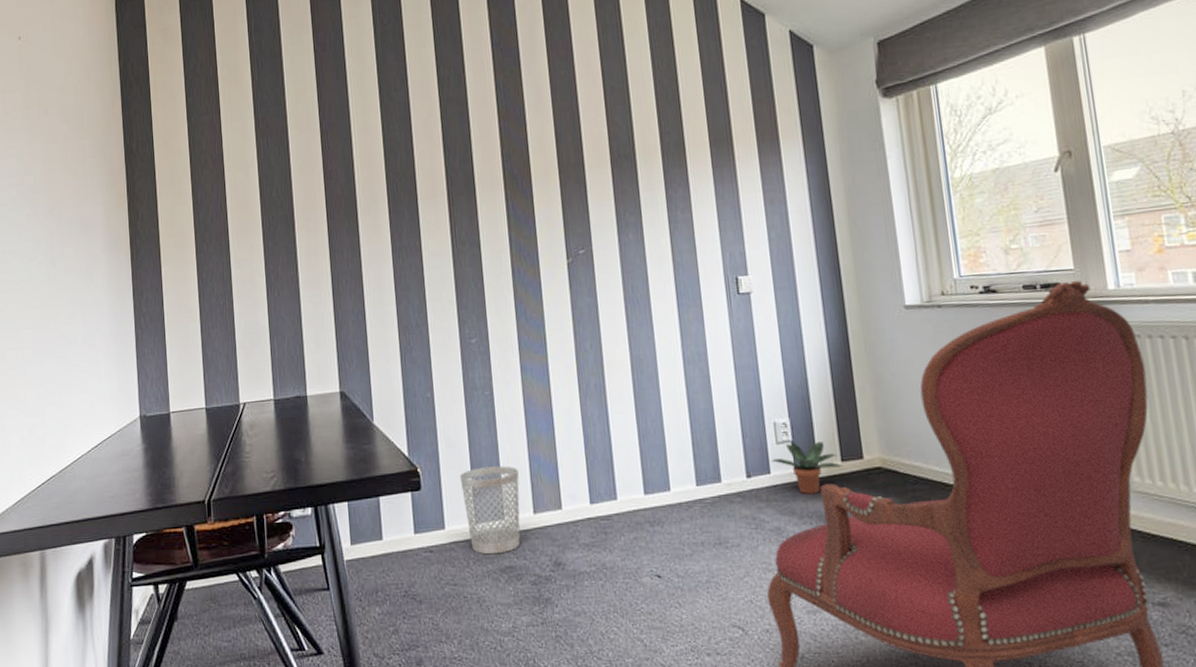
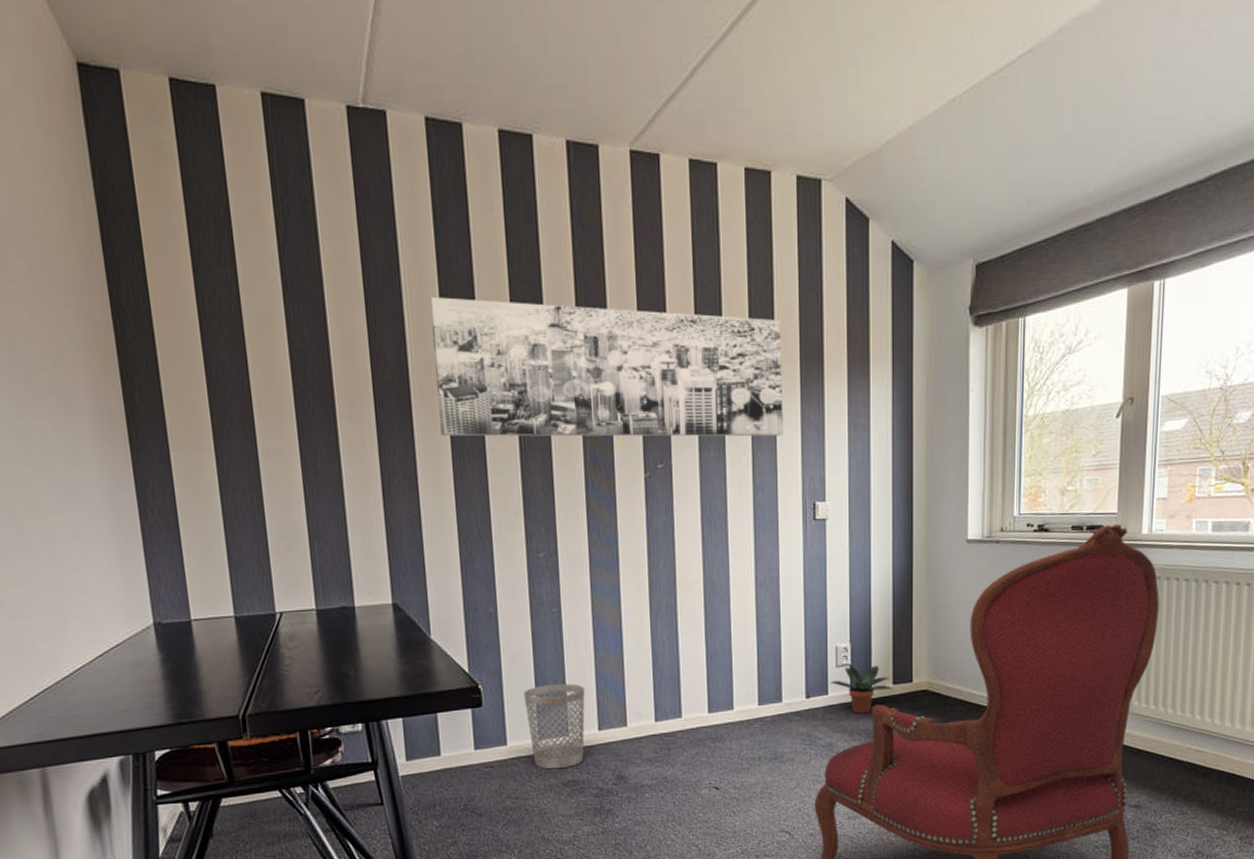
wall art: none [372,110,699,239] -> present [429,297,783,437]

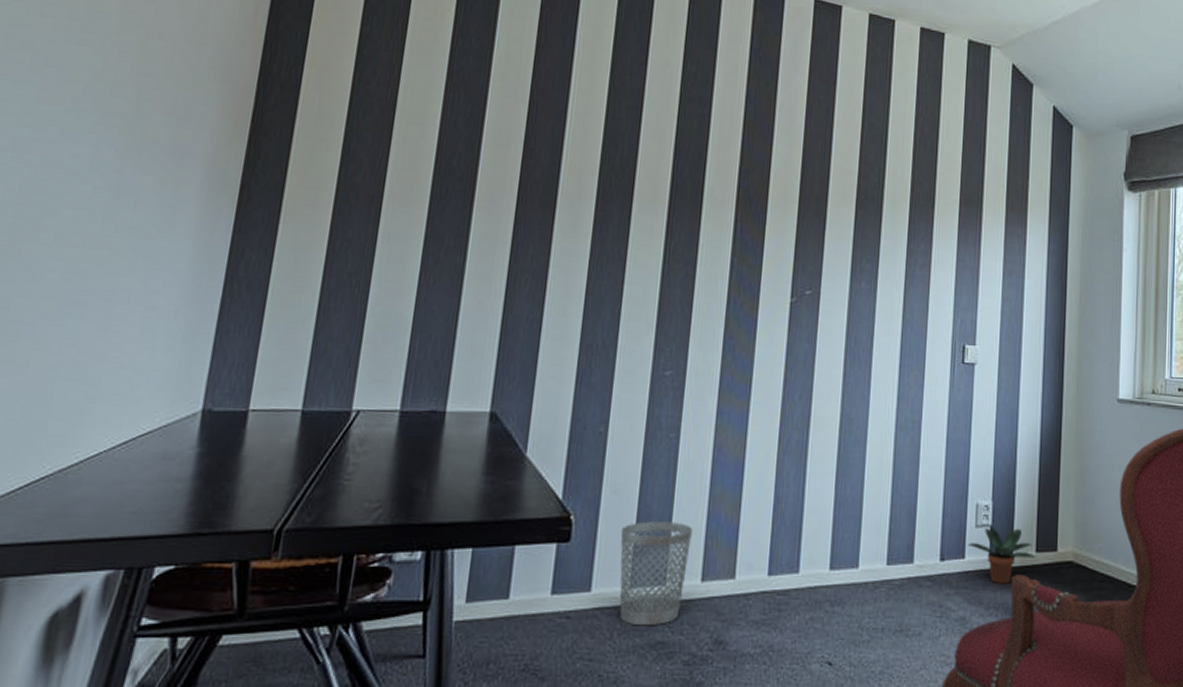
wall art: present [429,297,783,437] -> none [582,104,944,275]

